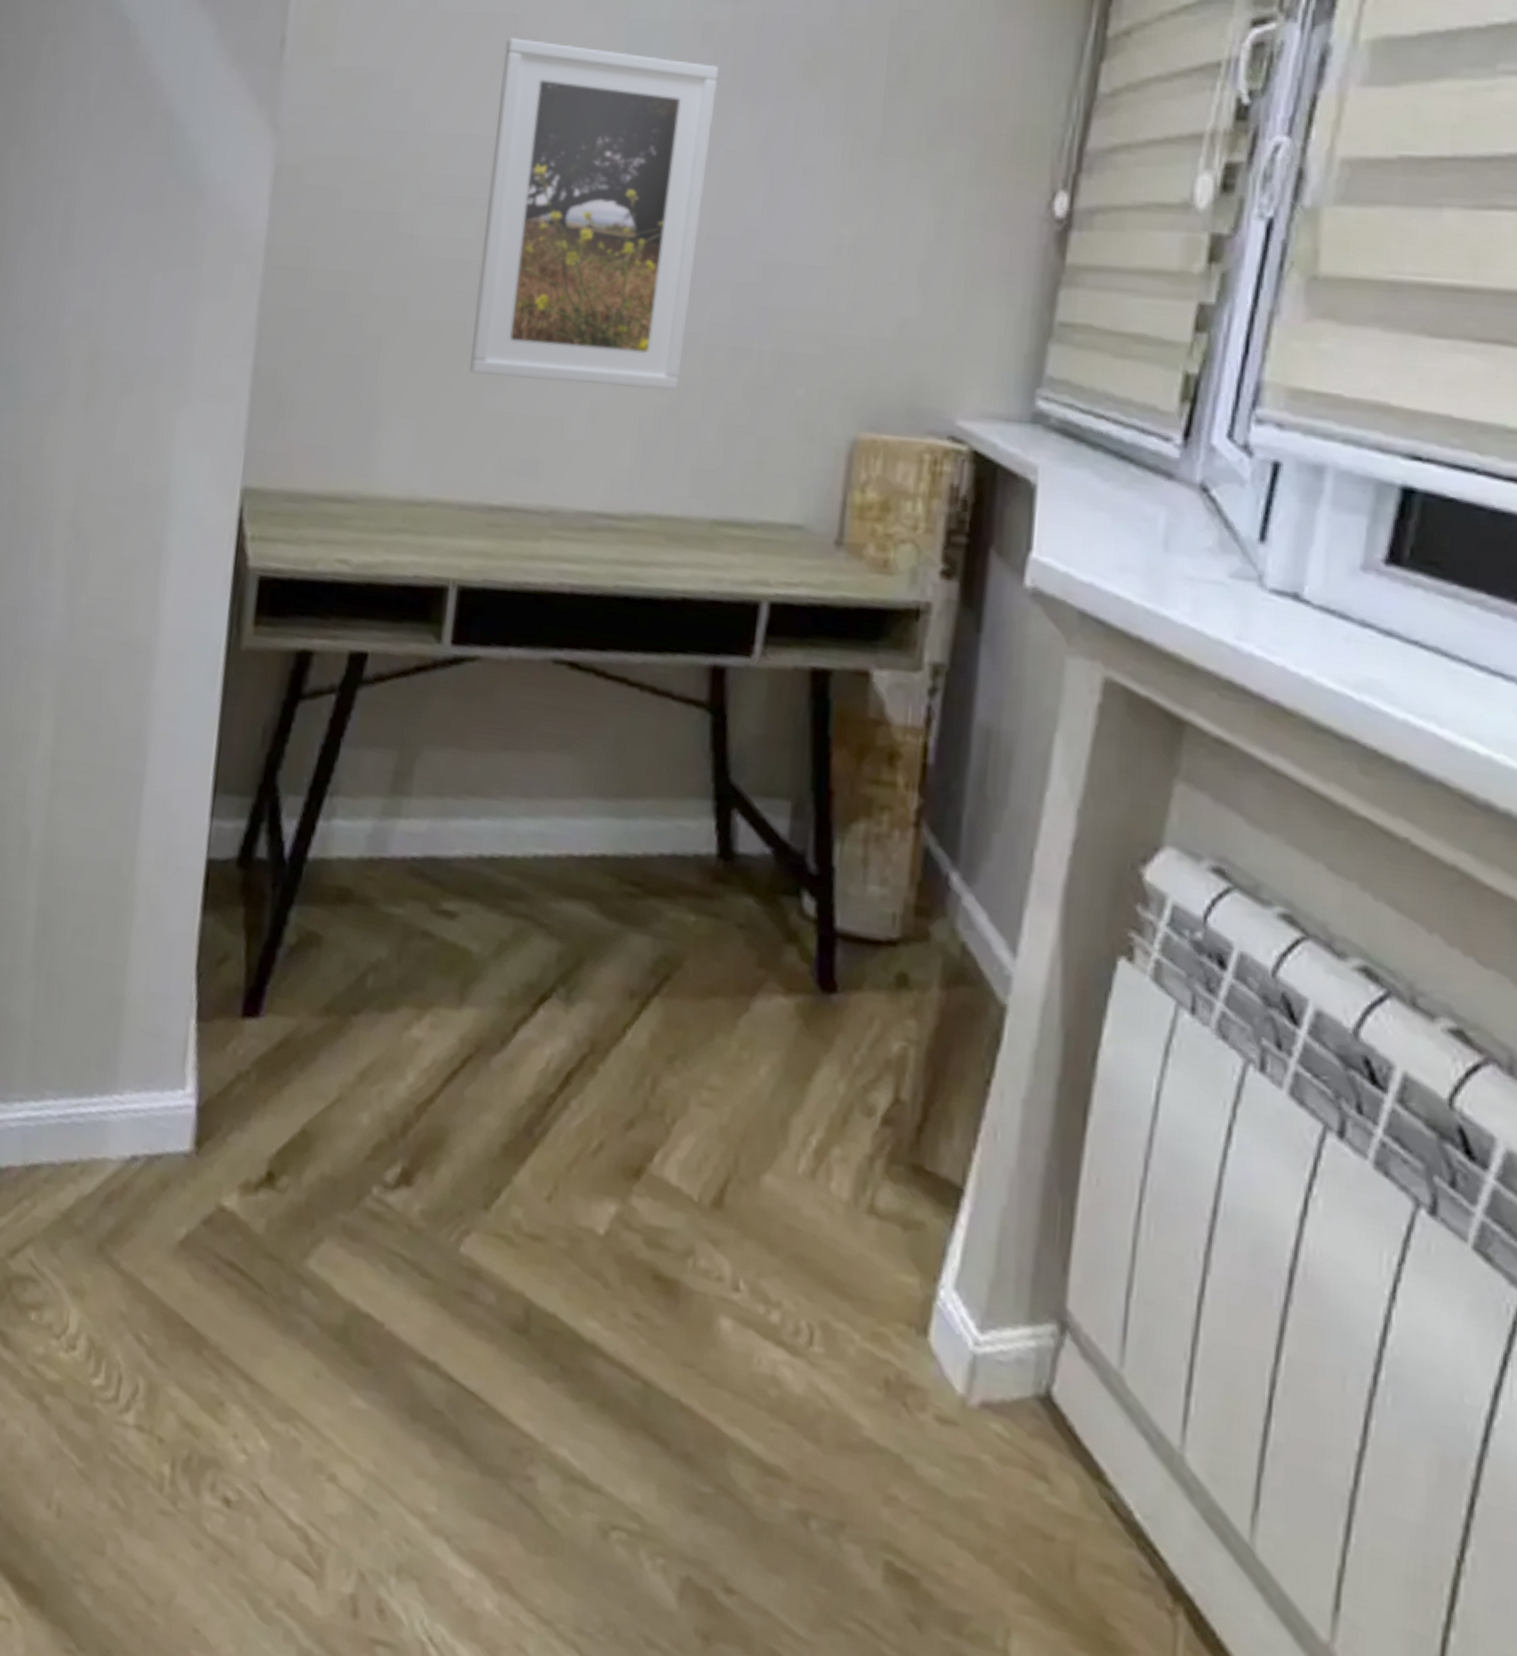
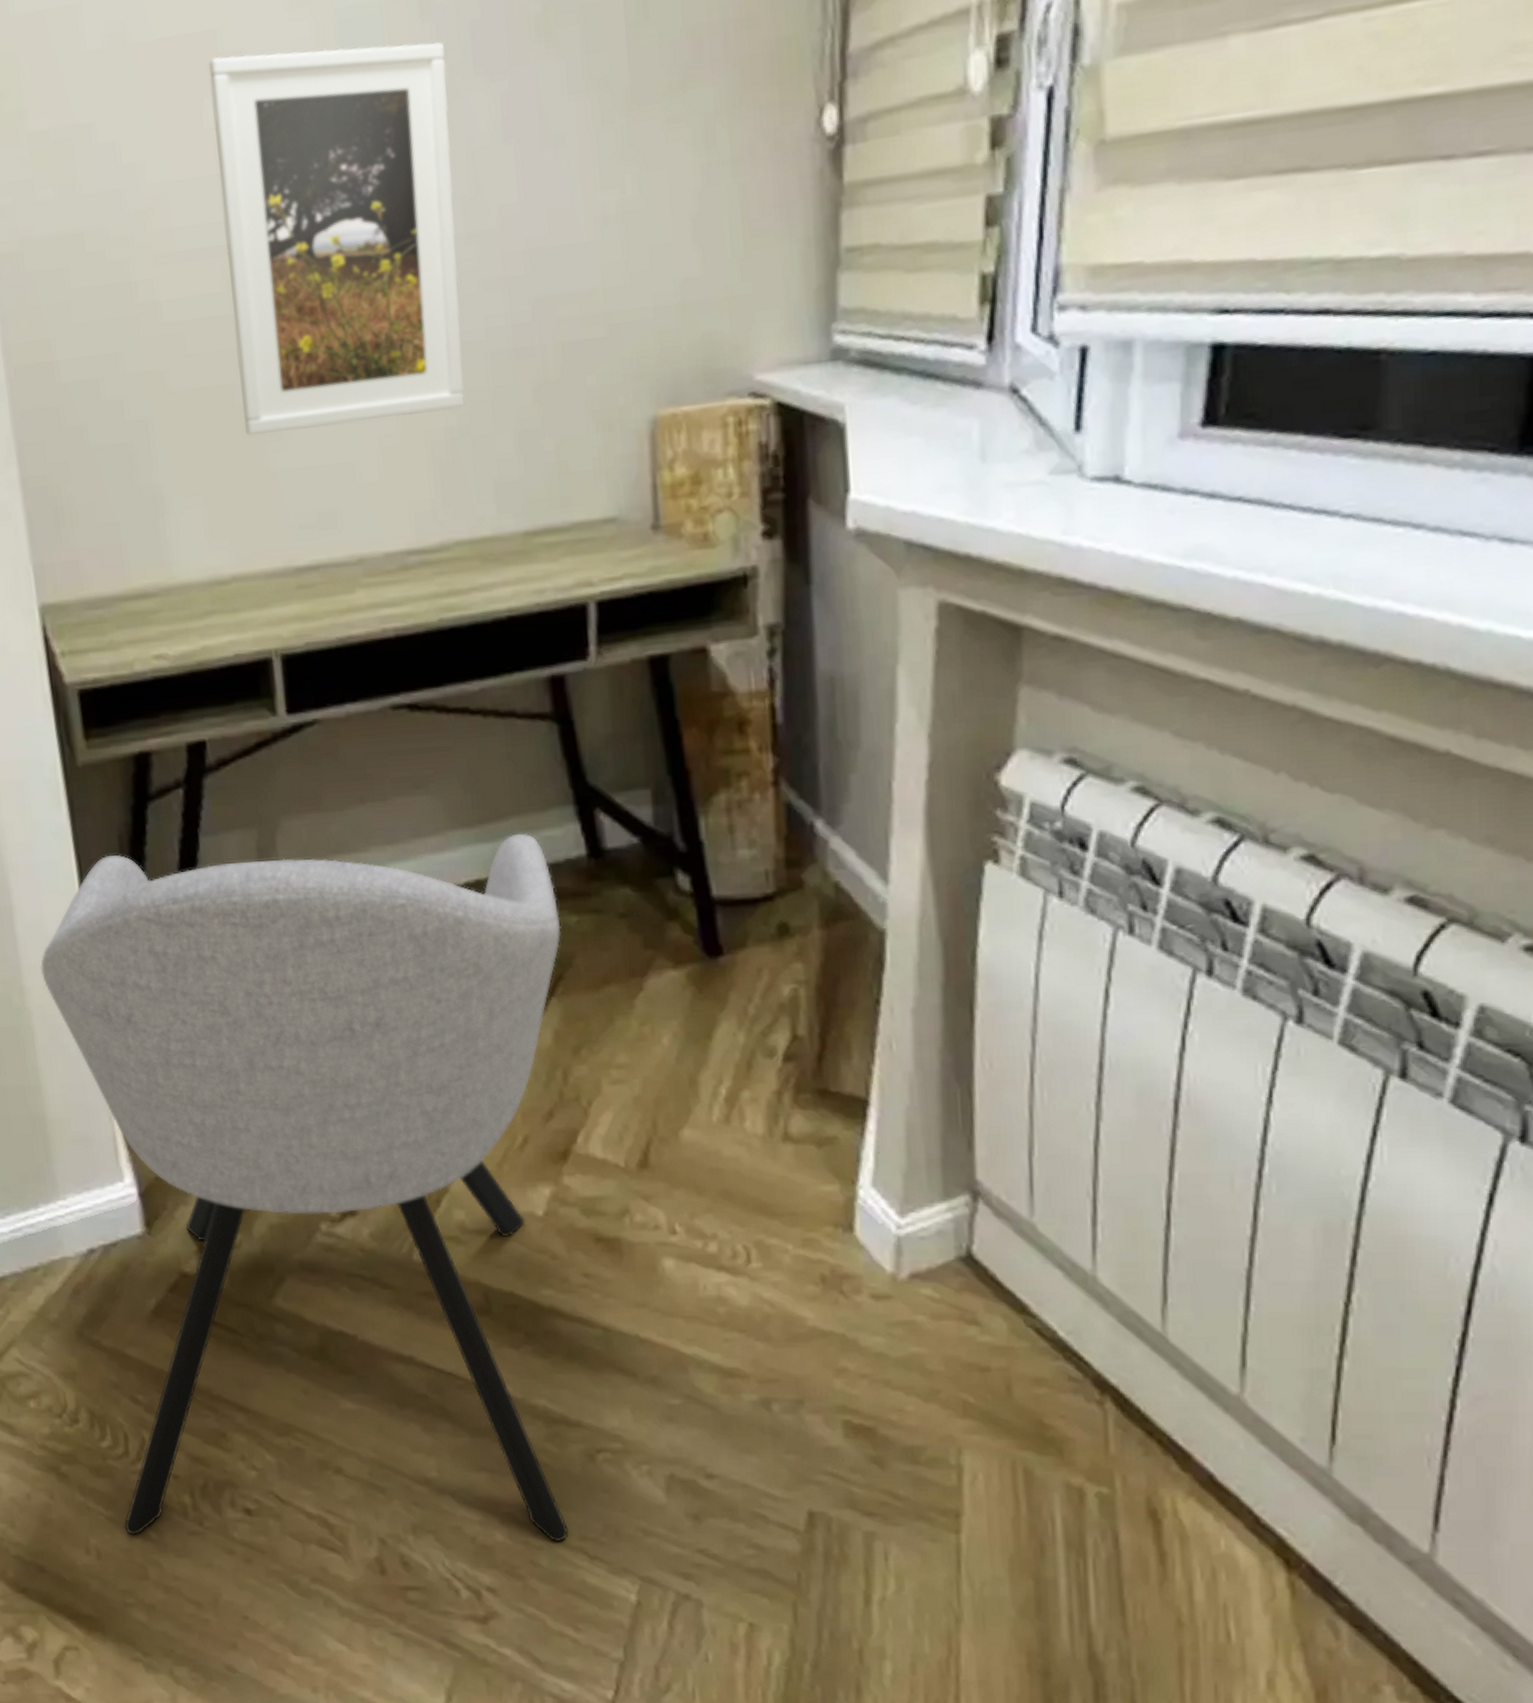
chair: none [94,745,679,1628] -> present [40,833,569,1541]

